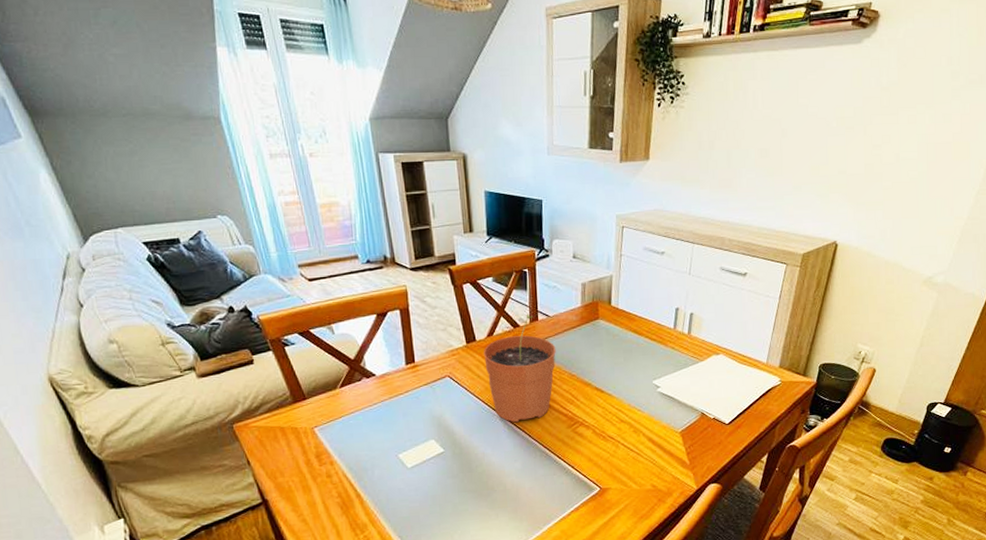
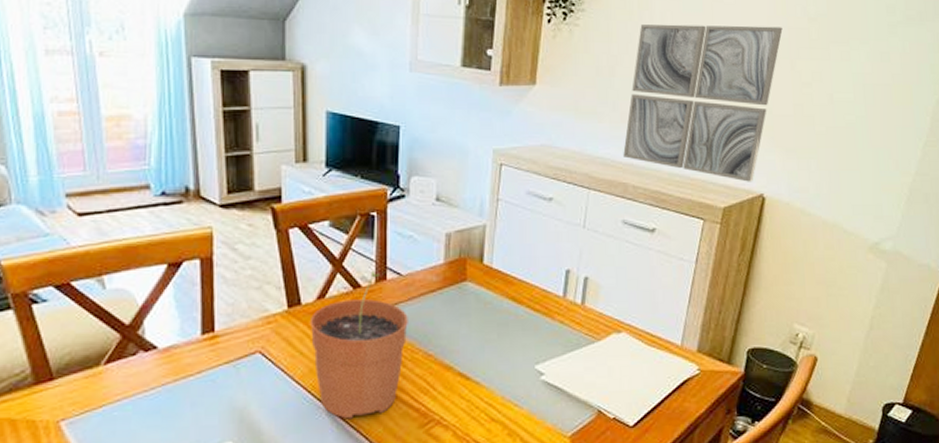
wall art: none [721,97,858,232] -> present [623,24,783,182]

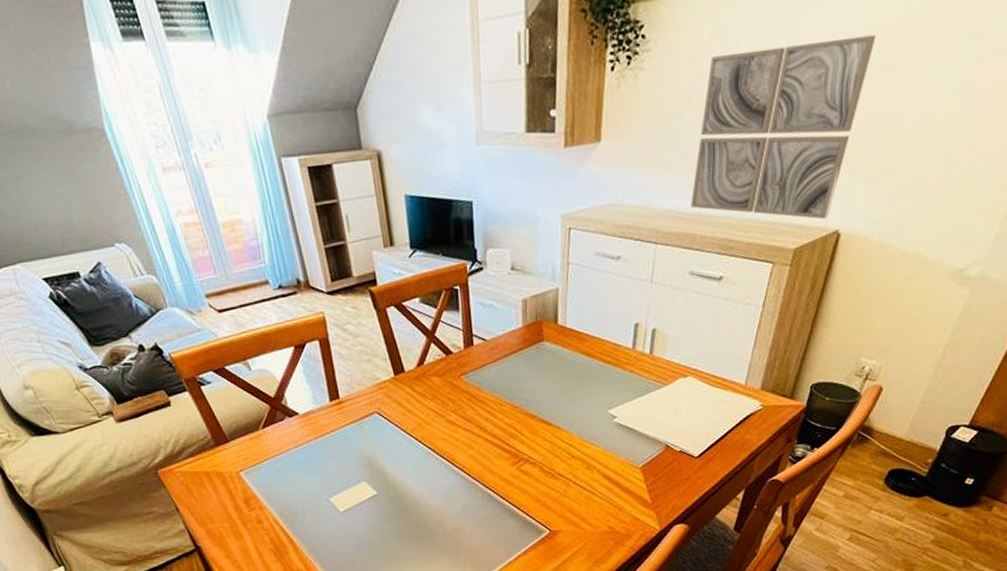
plant pot: present [309,270,408,419] -> none [413,338,495,462]

